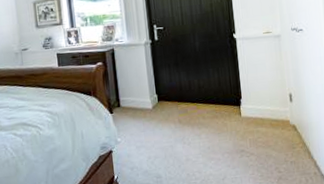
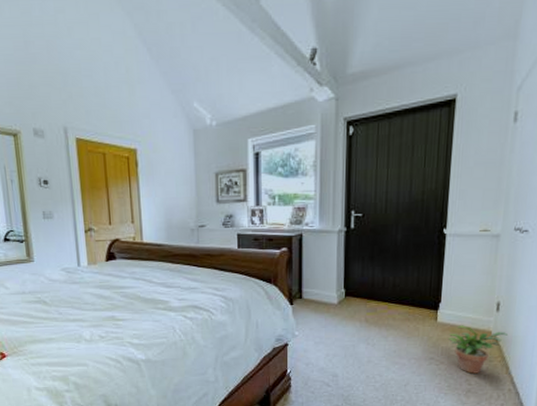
potted plant: none [253,117,304,162] -> present [448,325,508,374]

